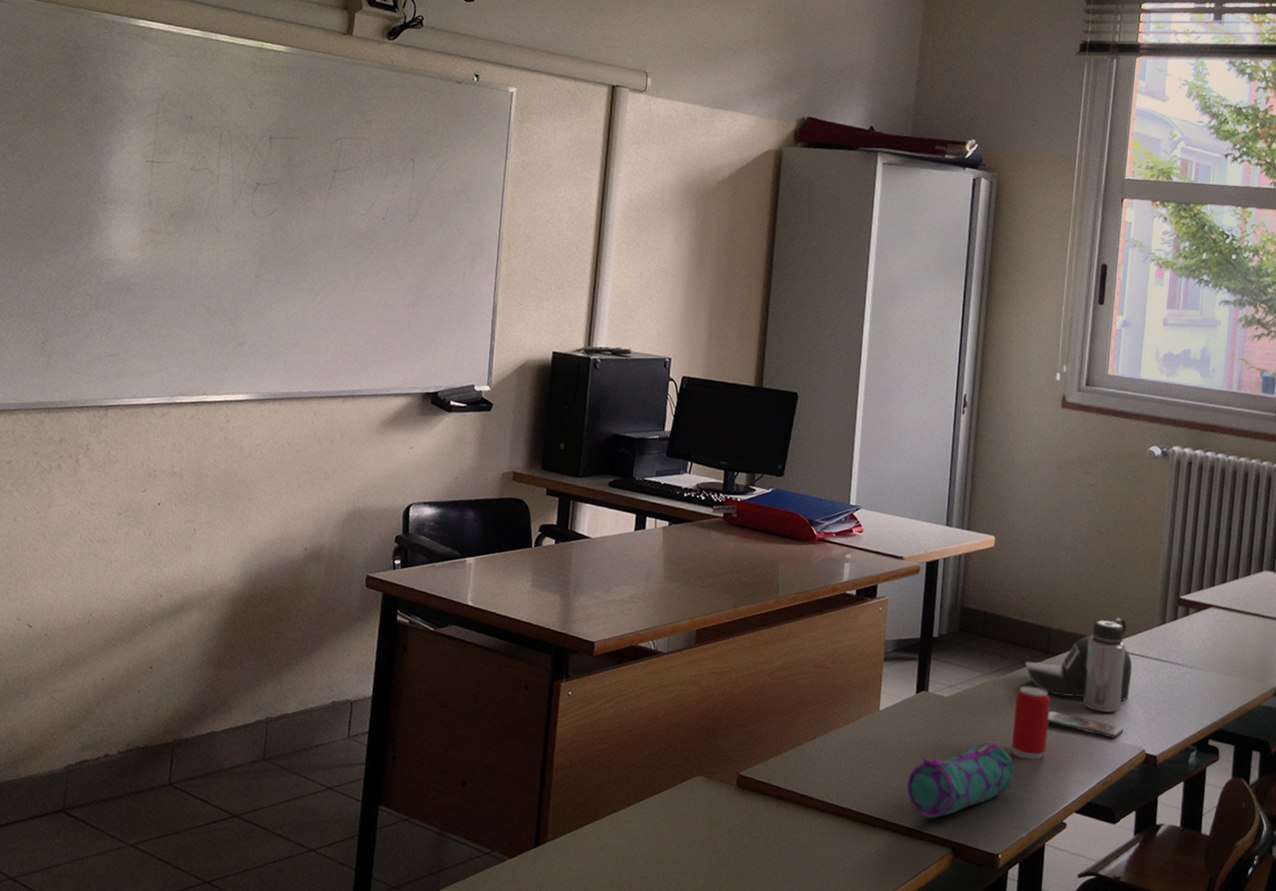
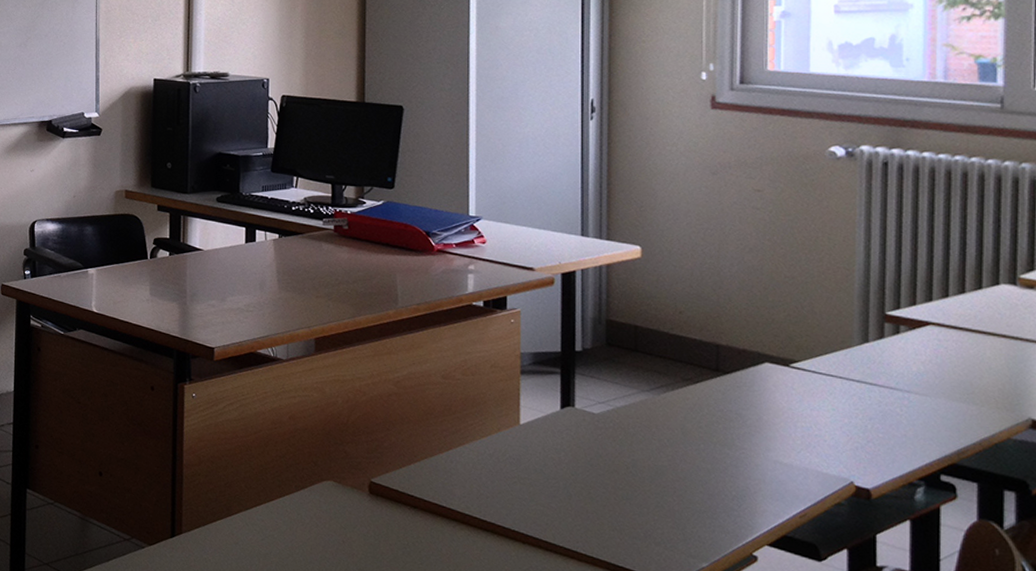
pencil case: present [906,741,1015,819] -> none [558,462,687,540]
beverage can: present [1012,686,1051,760] -> none [679,405,727,486]
water bottle: present [1025,618,1133,713] -> none [689,335,829,439]
smartphone: present [1048,710,1123,739] -> none [724,433,823,467]

